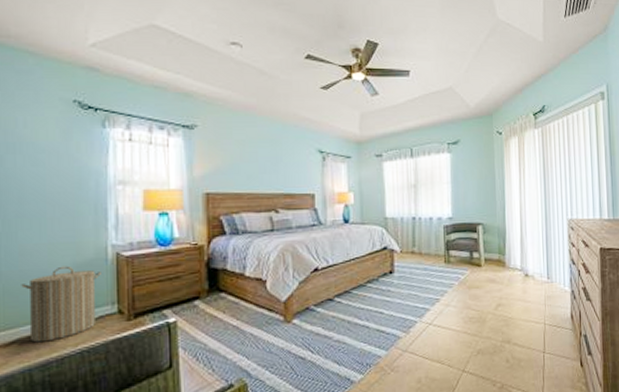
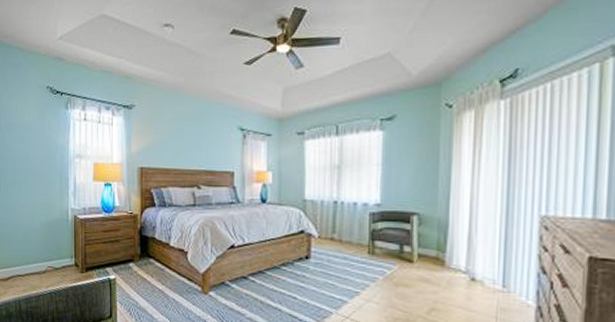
laundry hamper: present [21,266,101,343] -> none [14,223,64,281]

